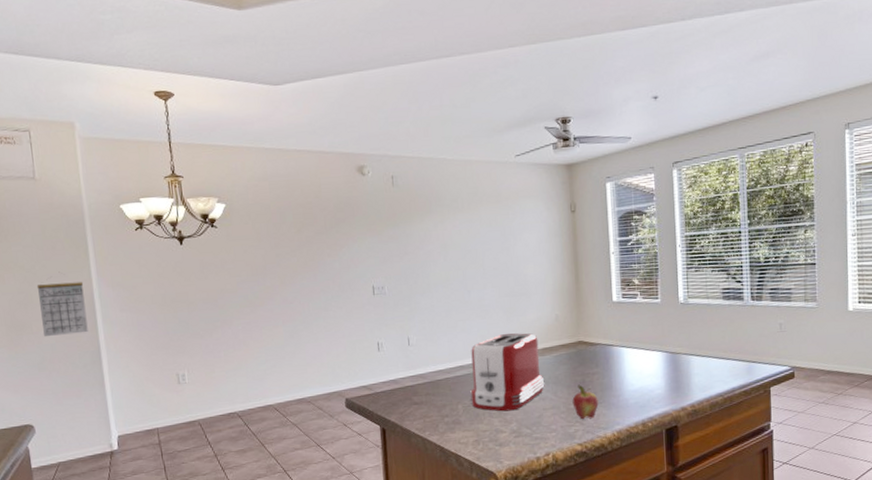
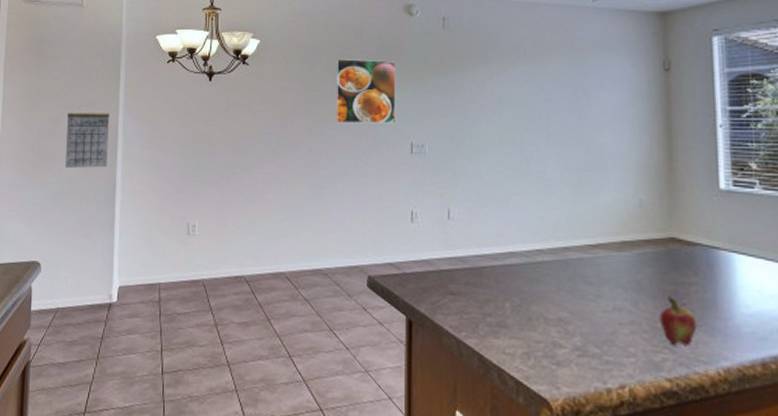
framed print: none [299,216,358,275] -> present [335,58,396,124]
toaster: present [469,333,545,412] -> none [520,218,622,320]

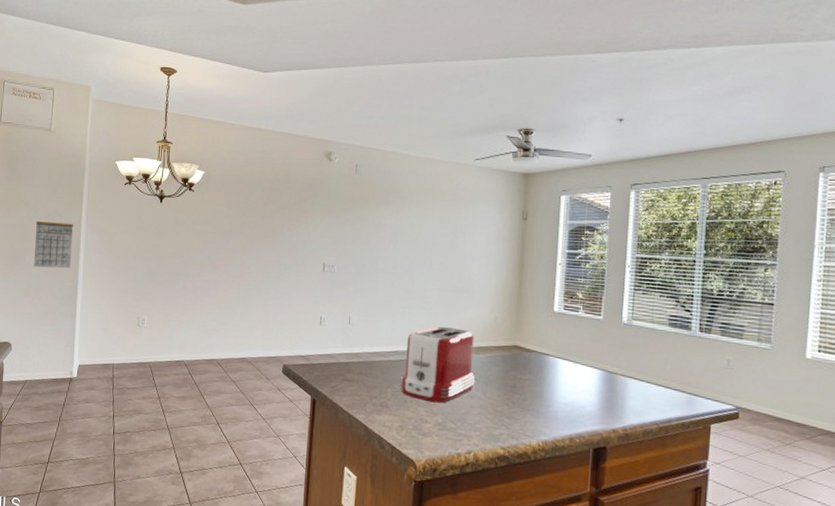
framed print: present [335,58,396,124] -> none [264,191,316,247]
toaster: none [520,218,622,320] -> present [399,327,476,403]
fruit: present [659,296,697,347] -> none [500,388,527,425]

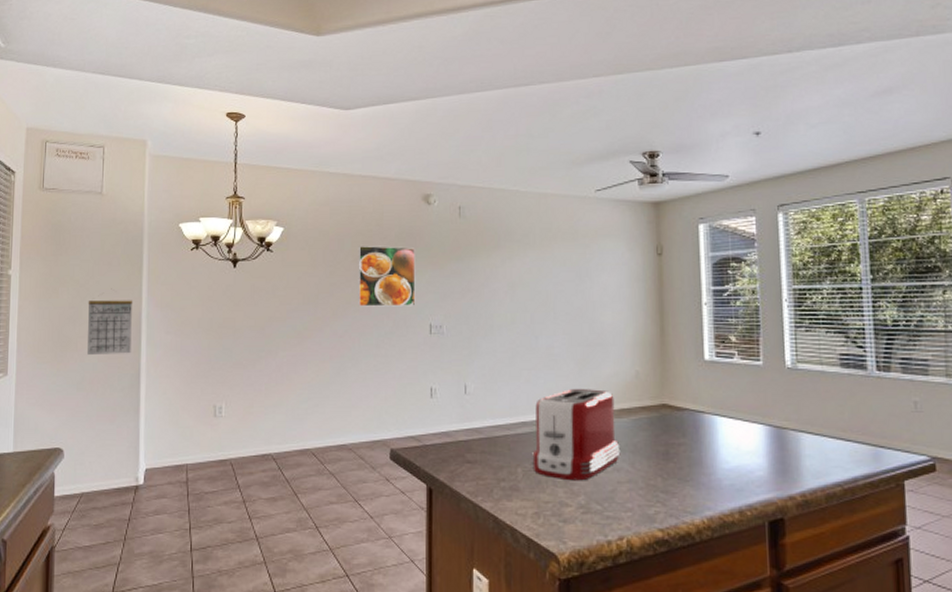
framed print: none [264,191,316,247] -> present [358,245,416,307]

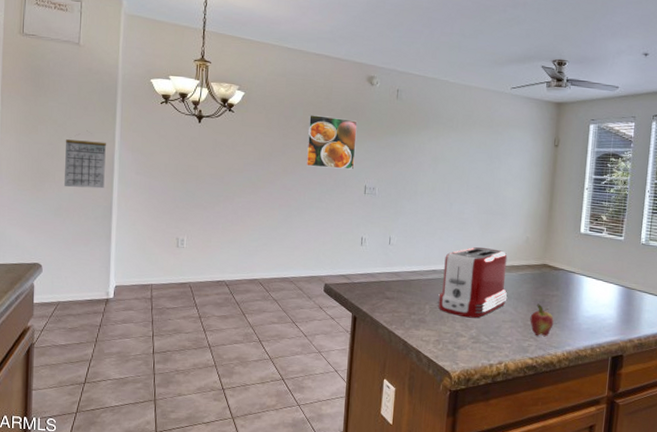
fruit: none [653,456,685,500] -> present [530,303,554,337]

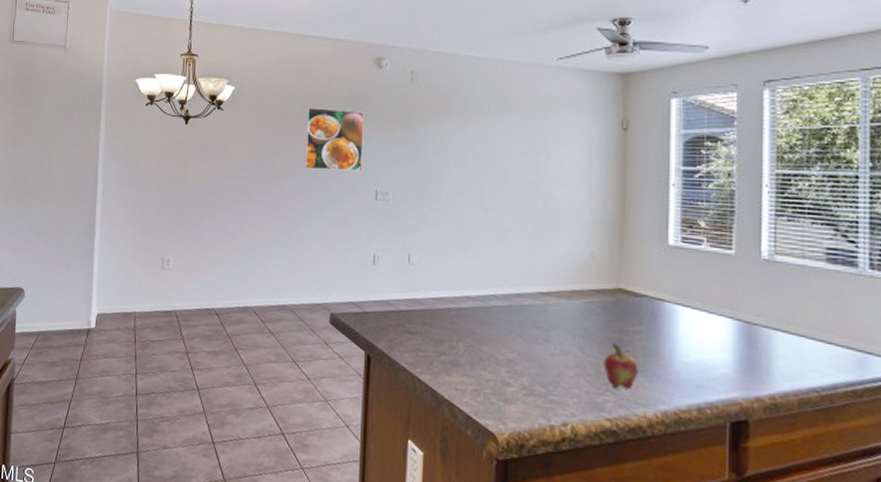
calendar: present [64,130,107,189] -> none [48,139,91,203]
toaster: present [437,247,508,318] -> none [473,266,570,362]

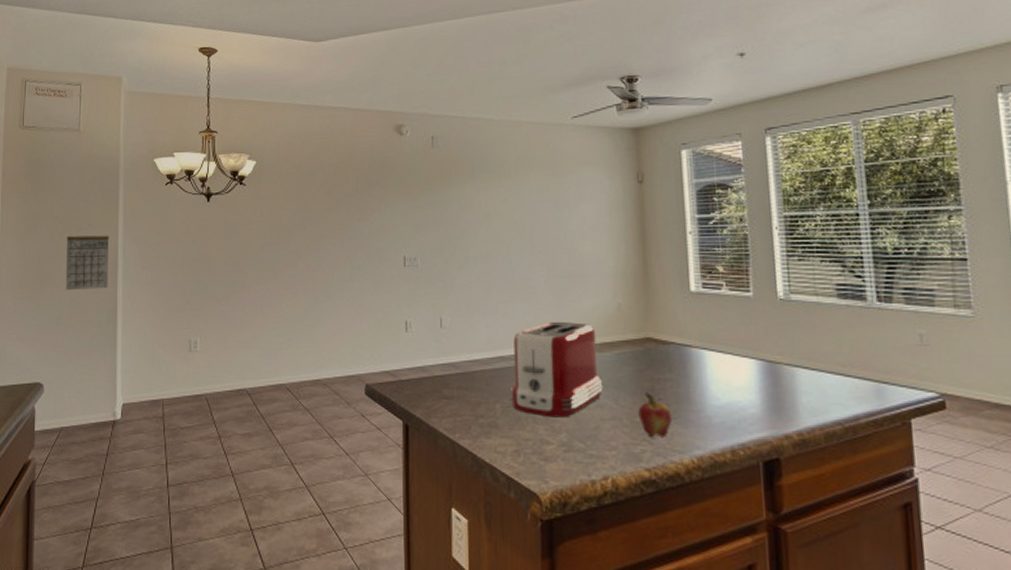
calendar: none [48,139,91,203] -> present [66,224,110,290]
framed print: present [305,107,365,171] -> none [330,177,389,240]
toaster: none [473,266,570,362] -> present [509,322,603,418]

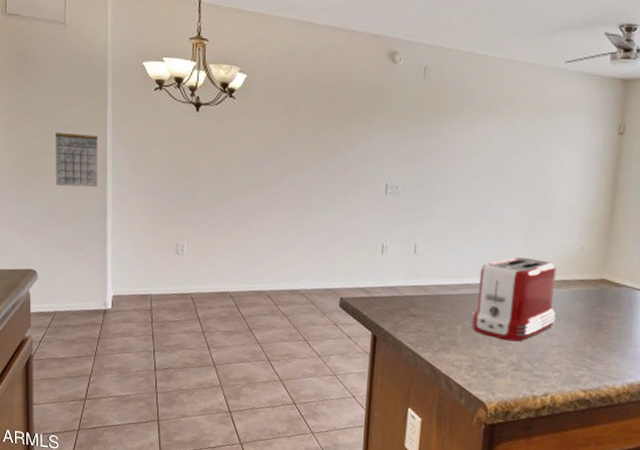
fruit: present [638,392,673,438] -> none [583,326,613,366]

